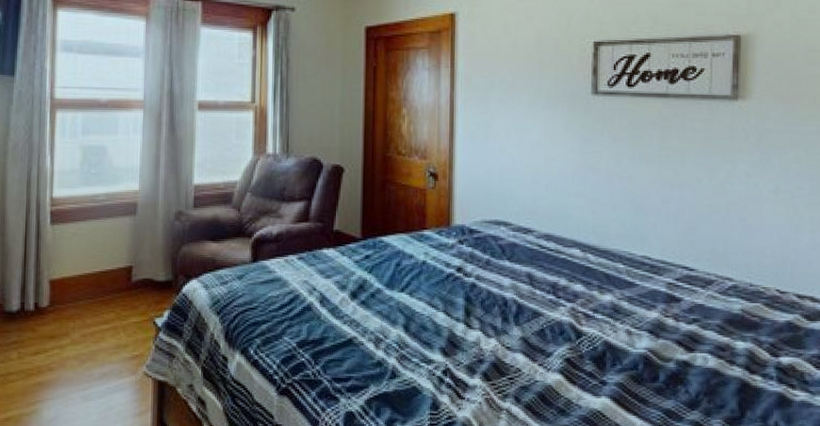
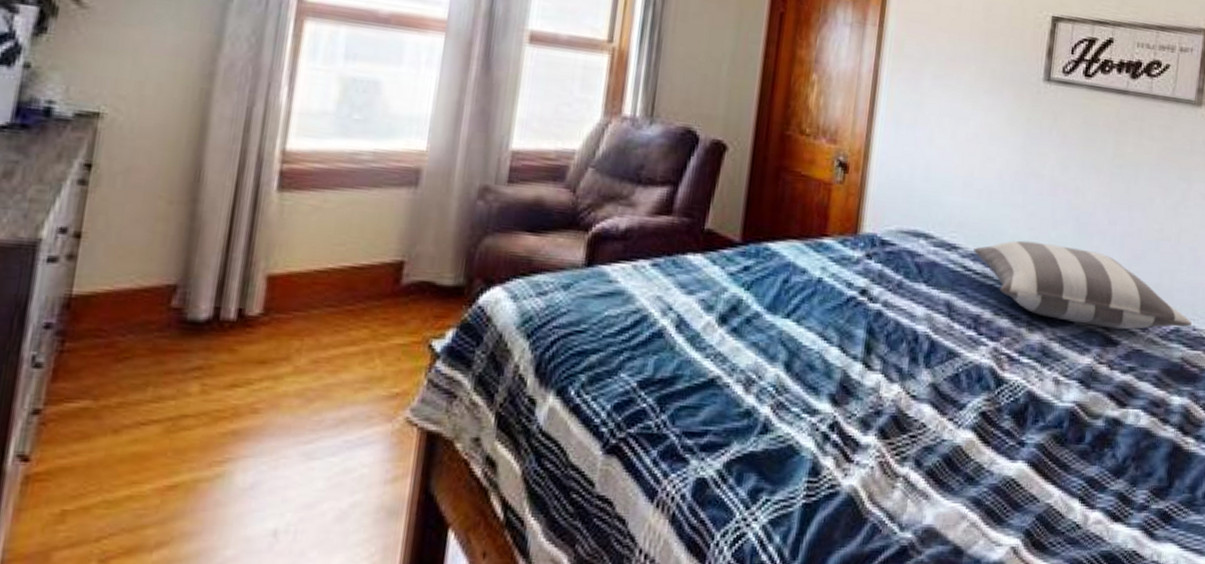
pillow: none [546,222,749,288] -> present [973,240,1193,330]

